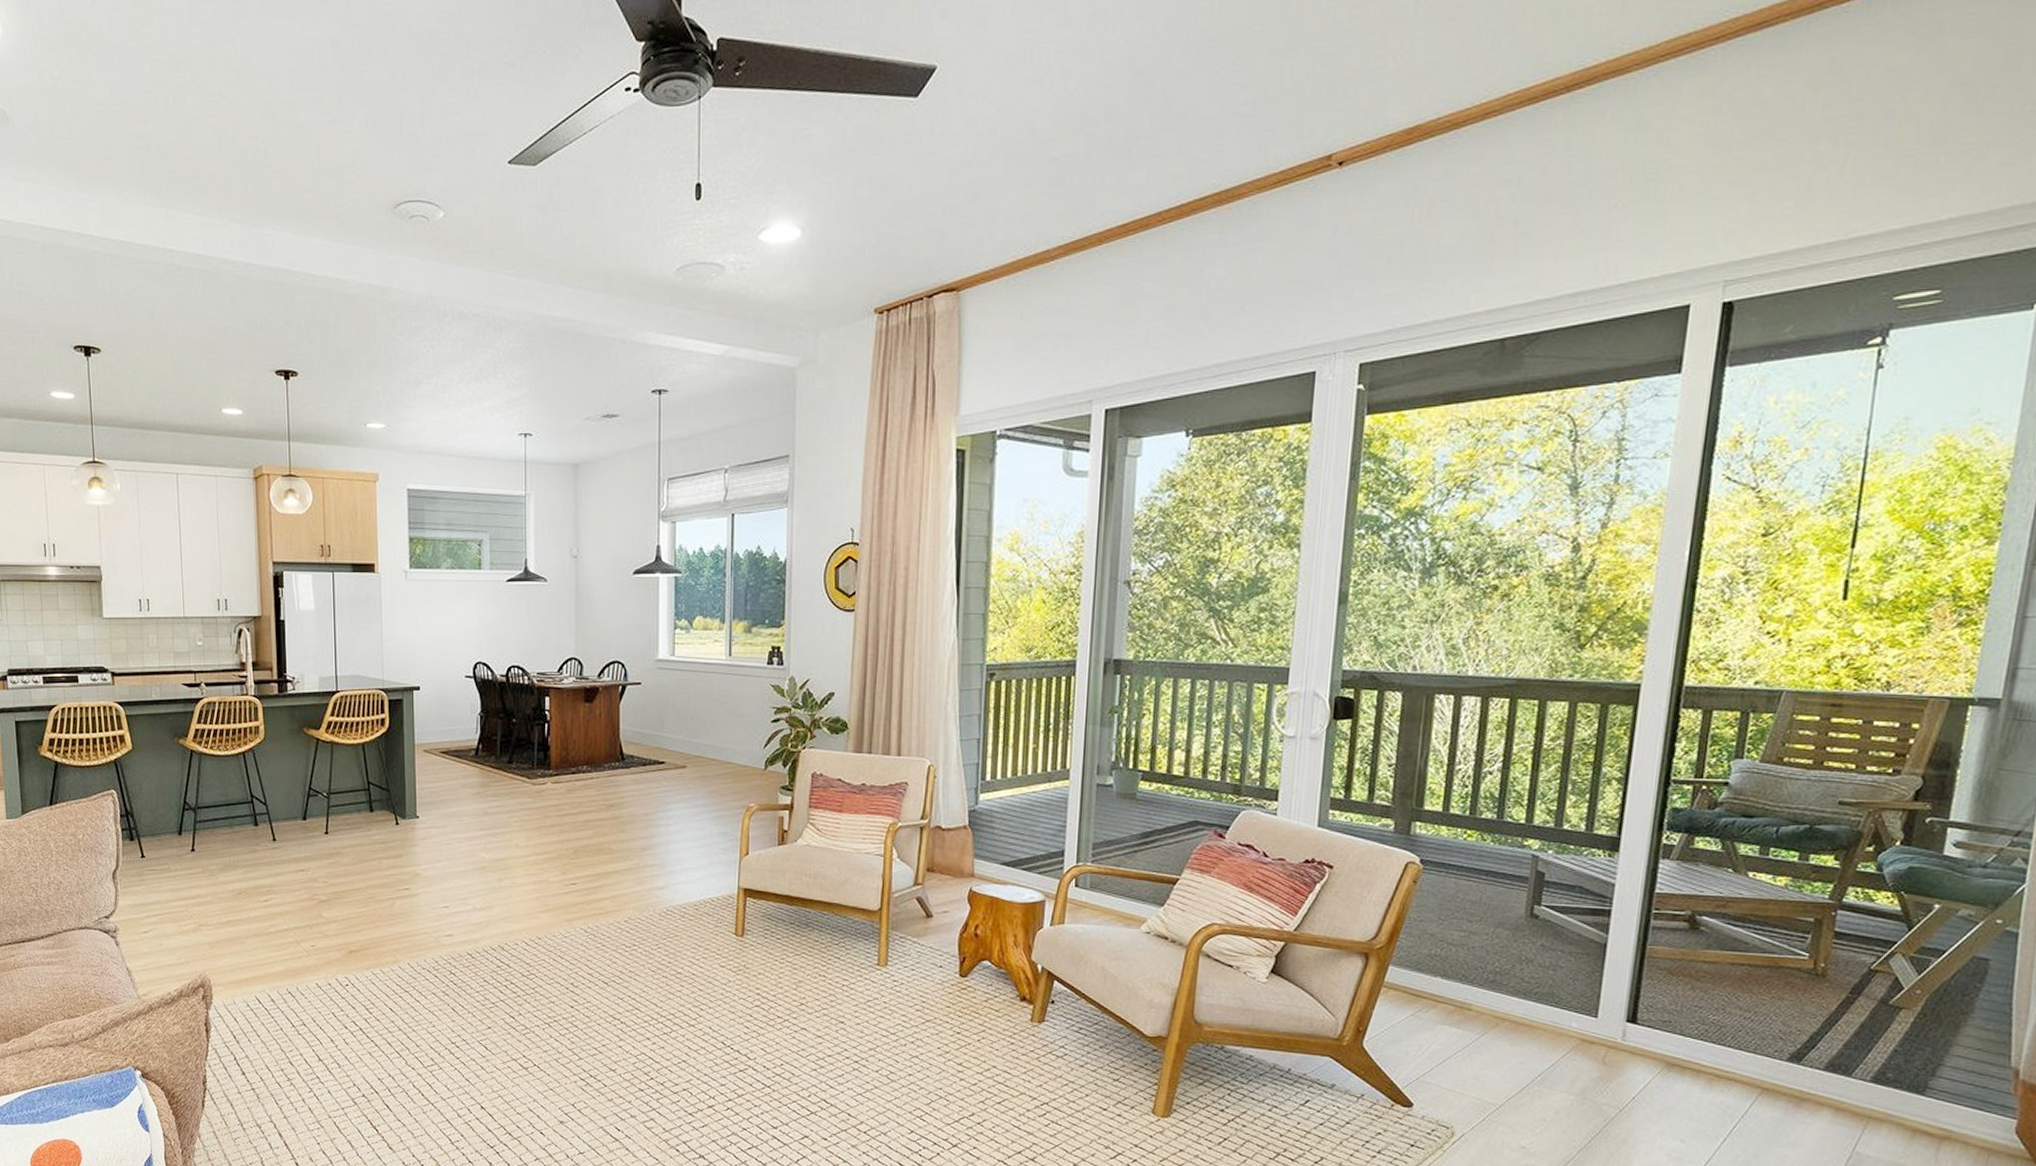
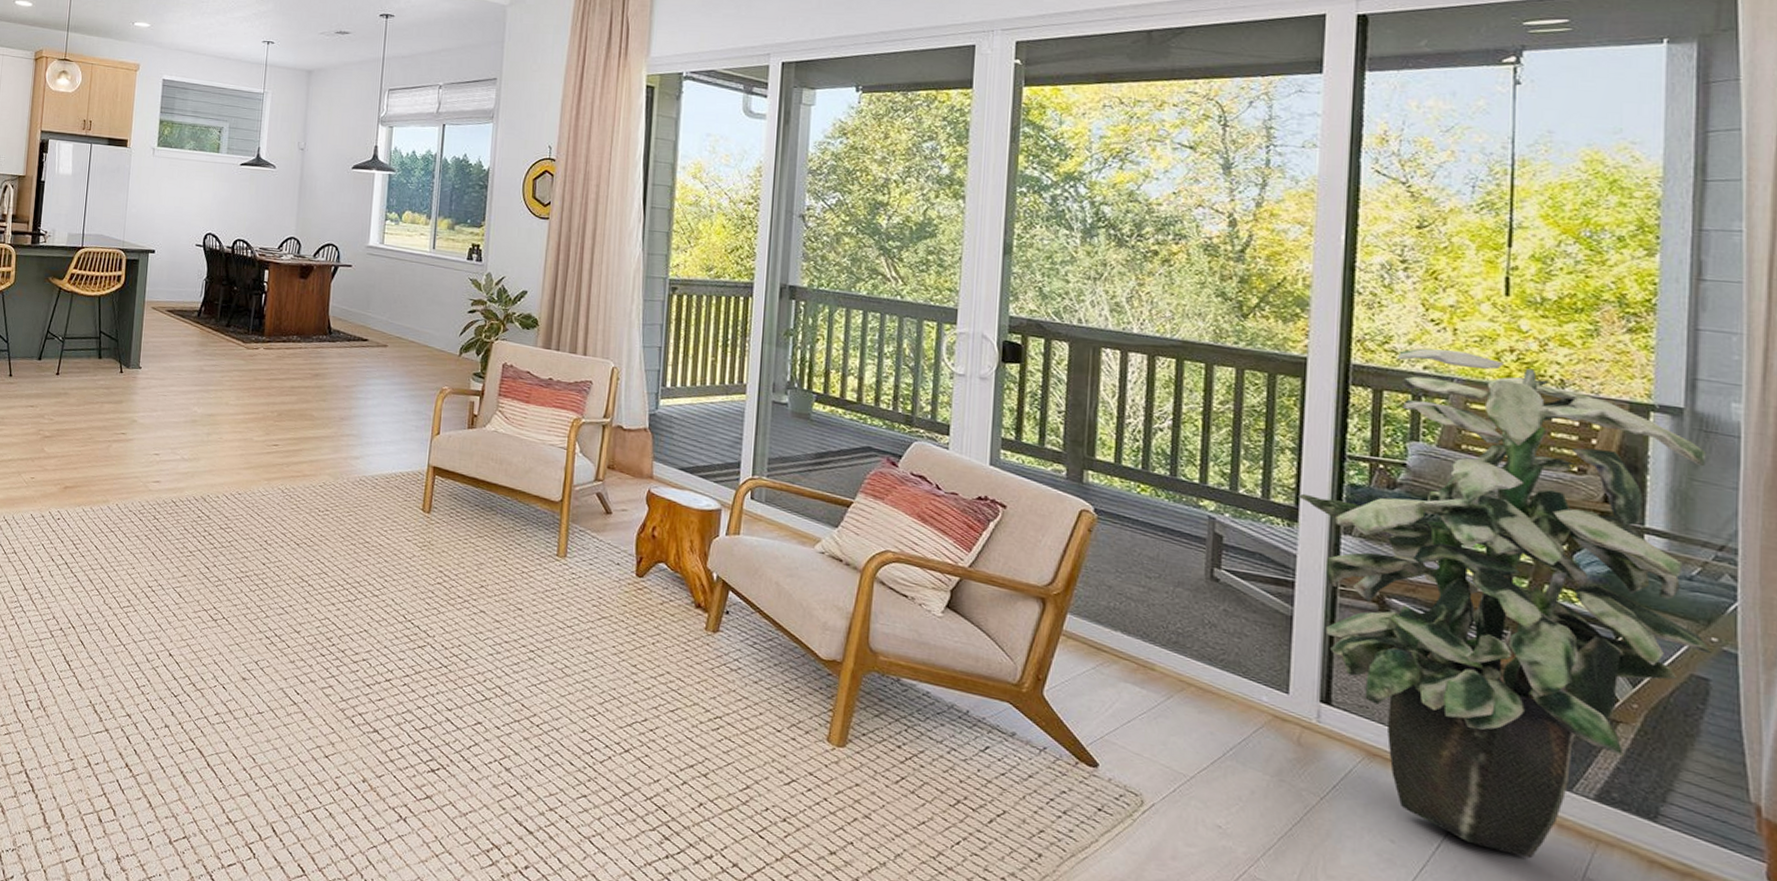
indoor plant: none [1620,661,2017,1141] -> present [1297,348,1711,859]

